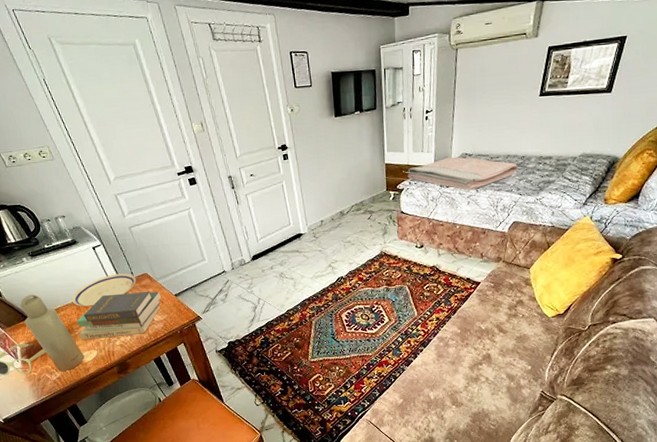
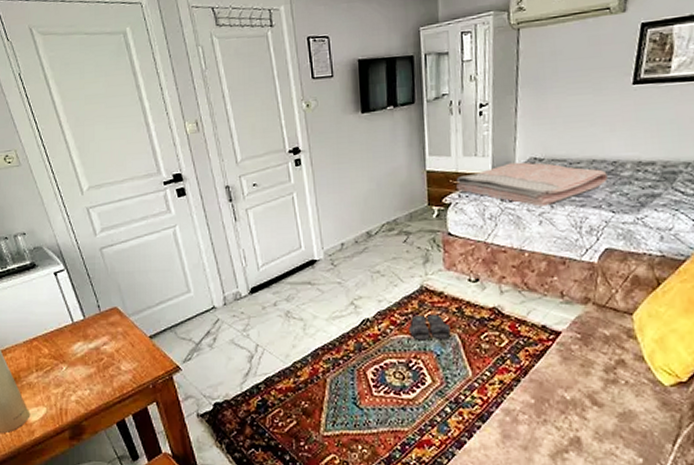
plate: present [71,273,137,307] -> none [22,306,103,349]
books: present [77,292,161,341] -> none [26,331,132,393]
slippers: none [372,272,403,292] -> present [408,314,451,341]

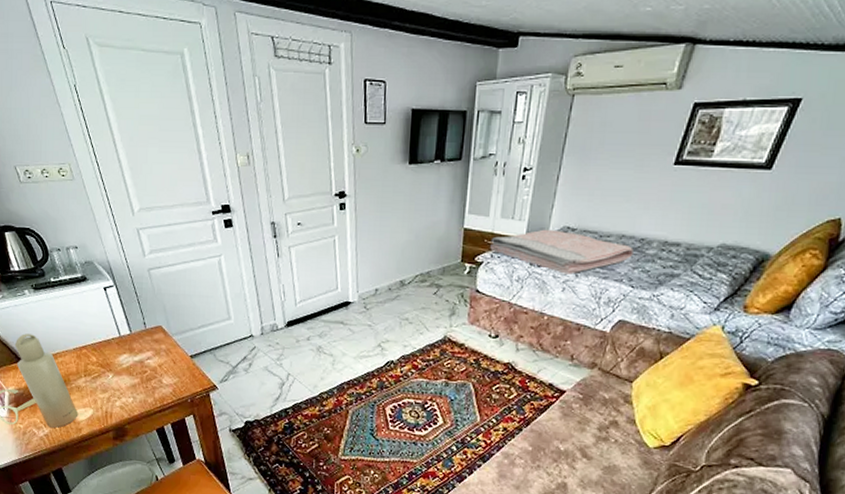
slippers: present [408,314,451,341] -> none [428,362,467,387]

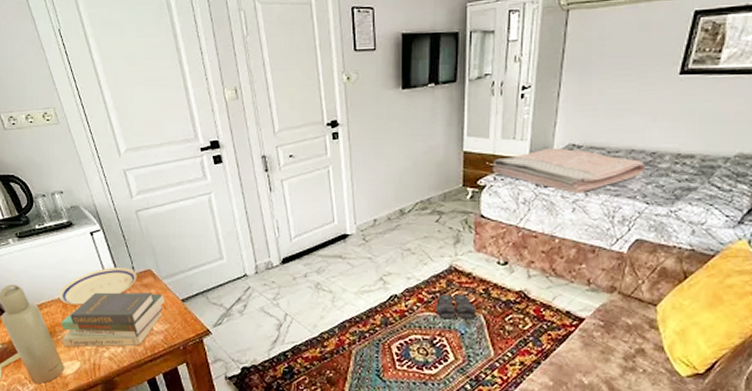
plate: none [72,322,149,357] -> present [58,267,138,305]
books: none [75,345,174,397] -> present [61,292,165,348]
slippers: none [428,362,467,387] -> present [435,294,476,320]

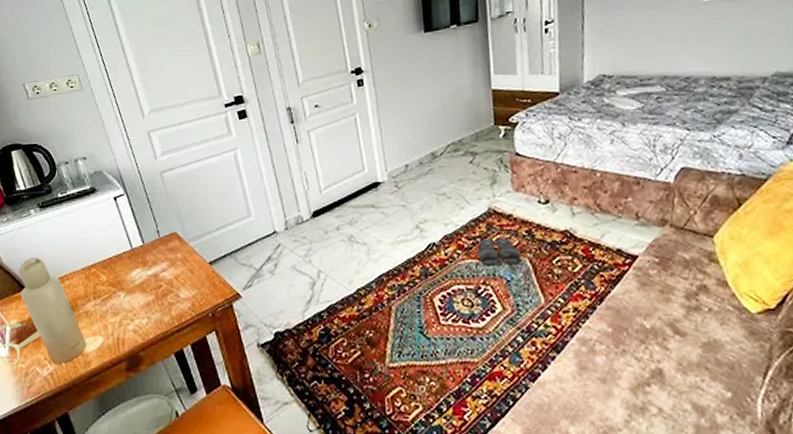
plate: present [58,267,138,305] -> none [80,232,163,276]
books: present [61,292,165,348] -> none [83,257,191,322]
towel: present [492,148,645,194] -> none [523,79,681,125]

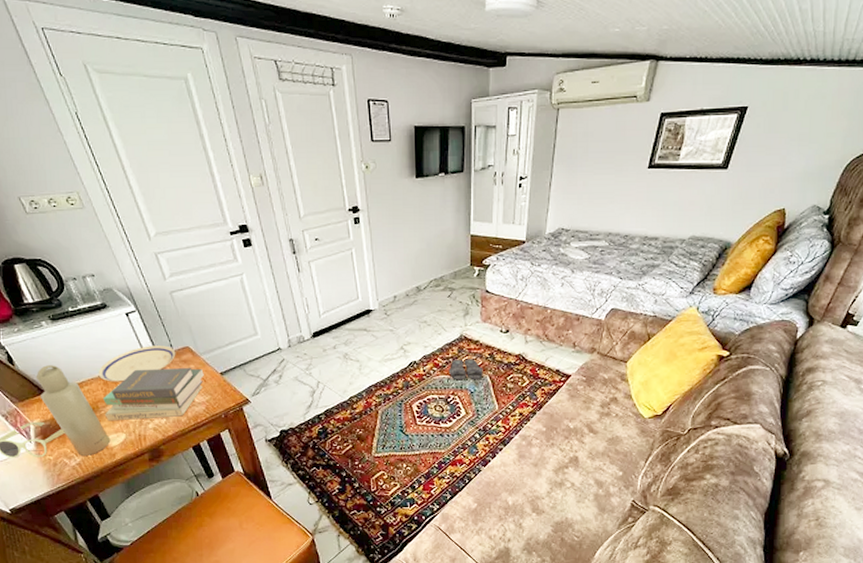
plate: none [80,232,163,276] -> present [98,345,176,382]
books: none [83,257,191,322] -> present [103,368,204,421]

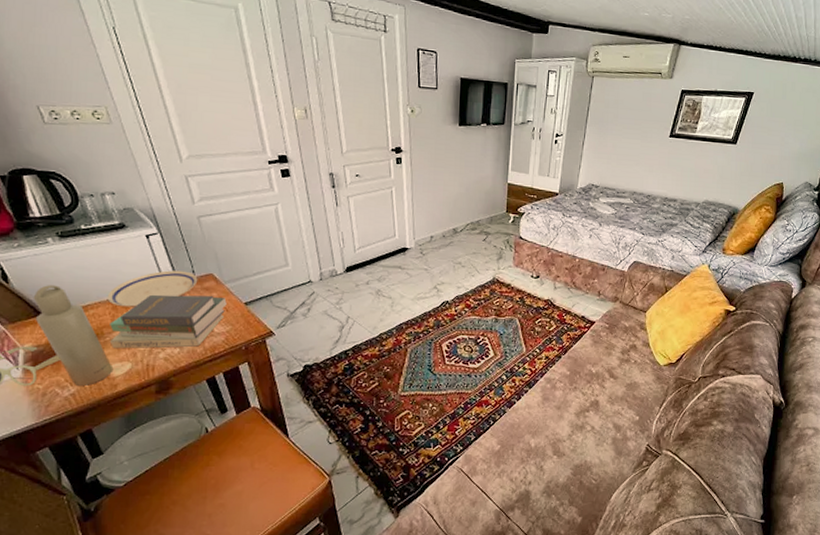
slippers: present [448,359,483,381] -> none [479,301,513,323]

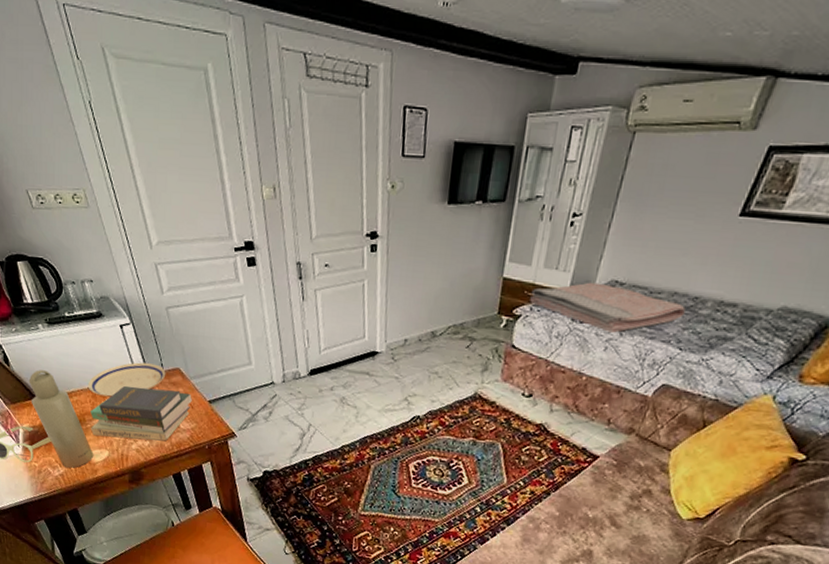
towel: none [530,185,643,224] -> present [530,282,686,333]

